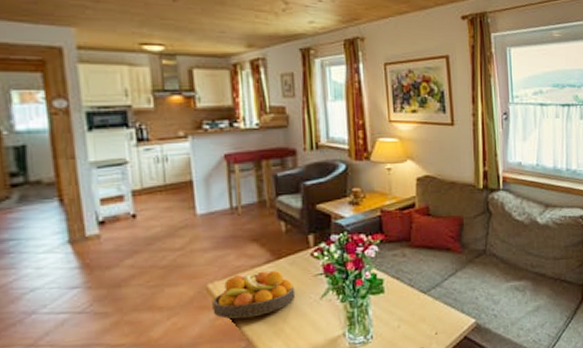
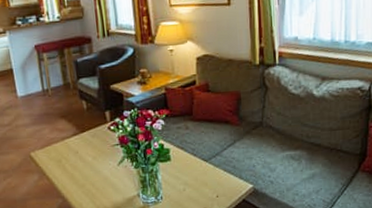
fruit bowl: present [212,270,296,319] -> none [34,141,98,181]

